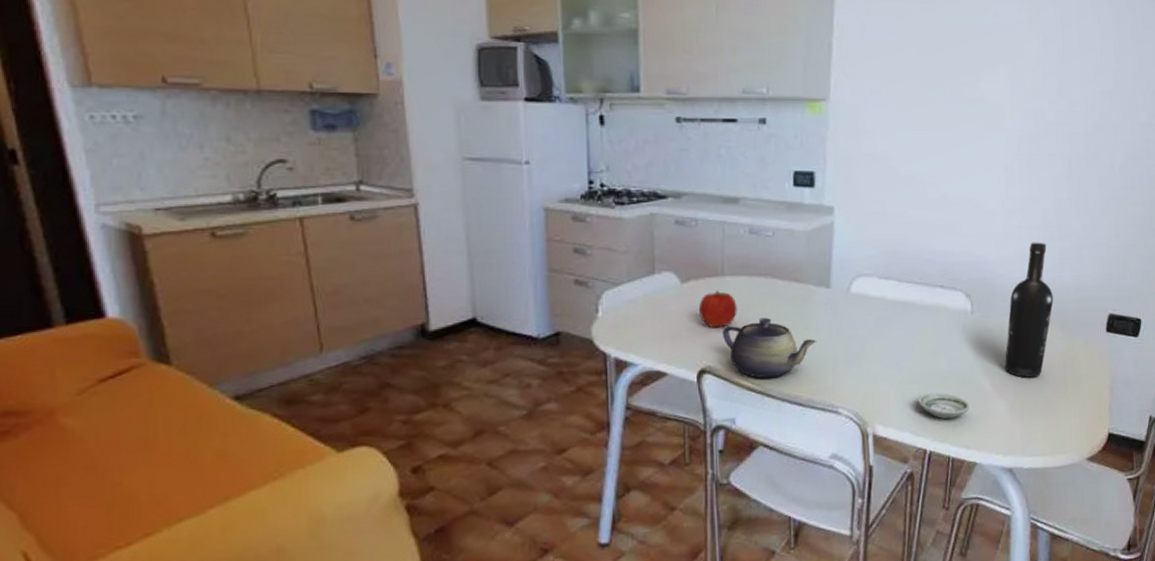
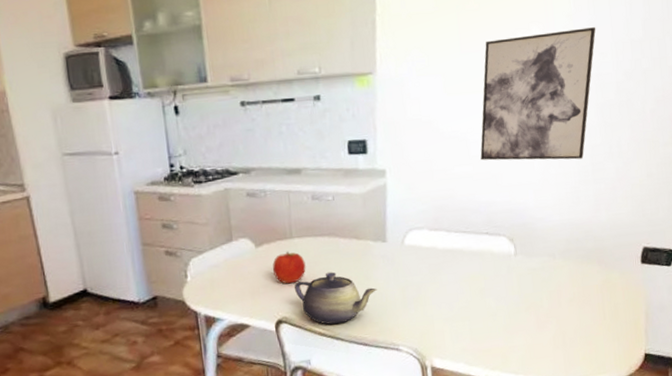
saucer: present [918,392,970,420] -> none [469,326,517,350]
wall art: none [938,73,1066,213] -> present [480,27,596,161]
wine bottle: present [1004,242,1054,378] -> none [547,186,591,310]

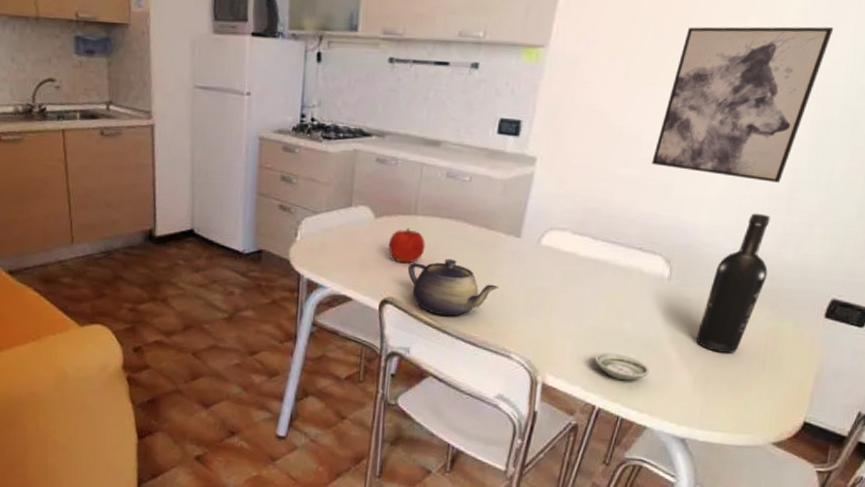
saucer: none [469,326,517,350] -> present [594,352,650,381]
wine bottle: none [547,186,591,310] -> present [696,213,771,353]

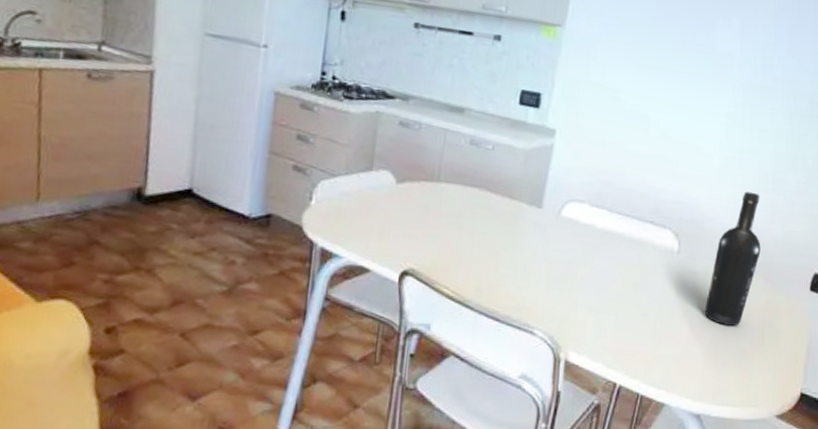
apple: present [388,228,426,264] -> none [409,195,448,233]
teapot: present [408,258,499,317] -> none [430,228,522,290]
saucer: present [594,352,650,381] -> none [614,326,665,356]
wall art: present [652,26,834,183] -> none [658,20,797,165]

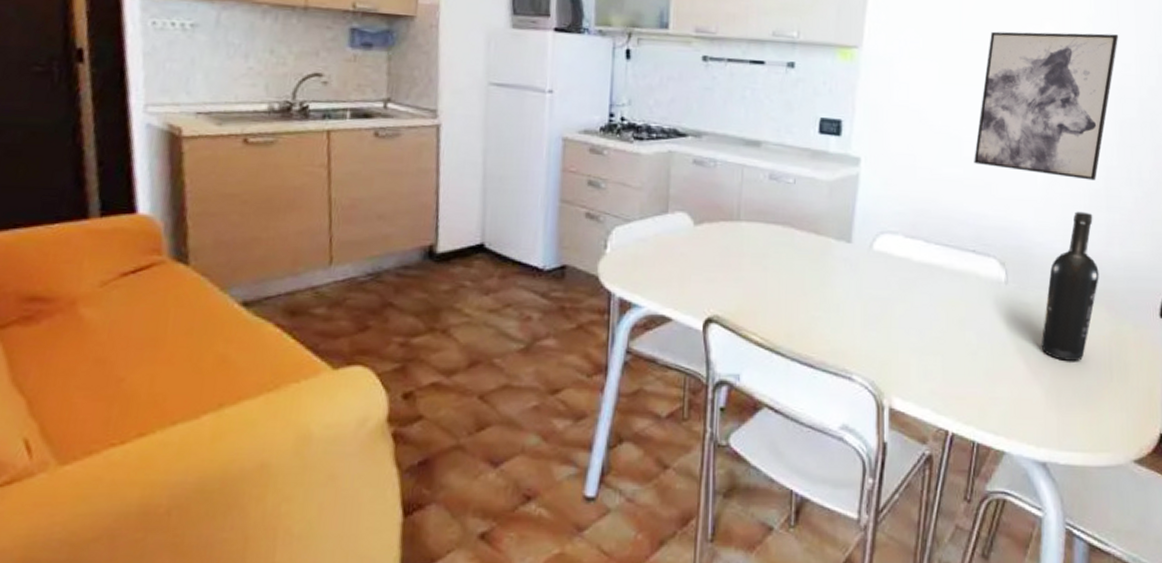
wall art: none [658,20,797,165] -> present [974,31,1119,181]

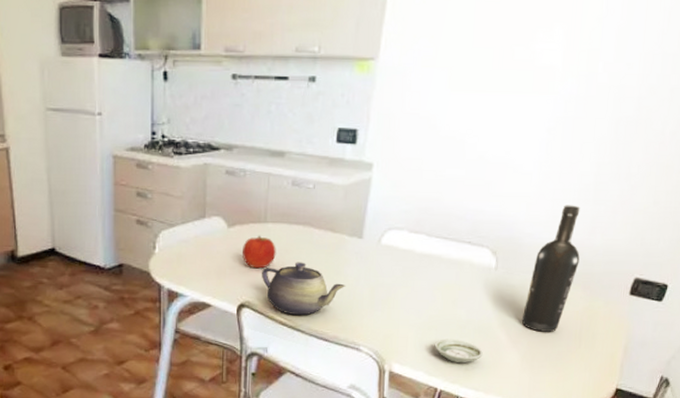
apple: none [710,235,751,276] -> present [241,235,276,269]
teapot: none [734,268,834,335] -> present [262,262,346,316]
saucer: none [941,367,1000,399] -> present [434,339,483,364]
wall art: present [974,31,1119,181] -> none [475,33,627,176]

